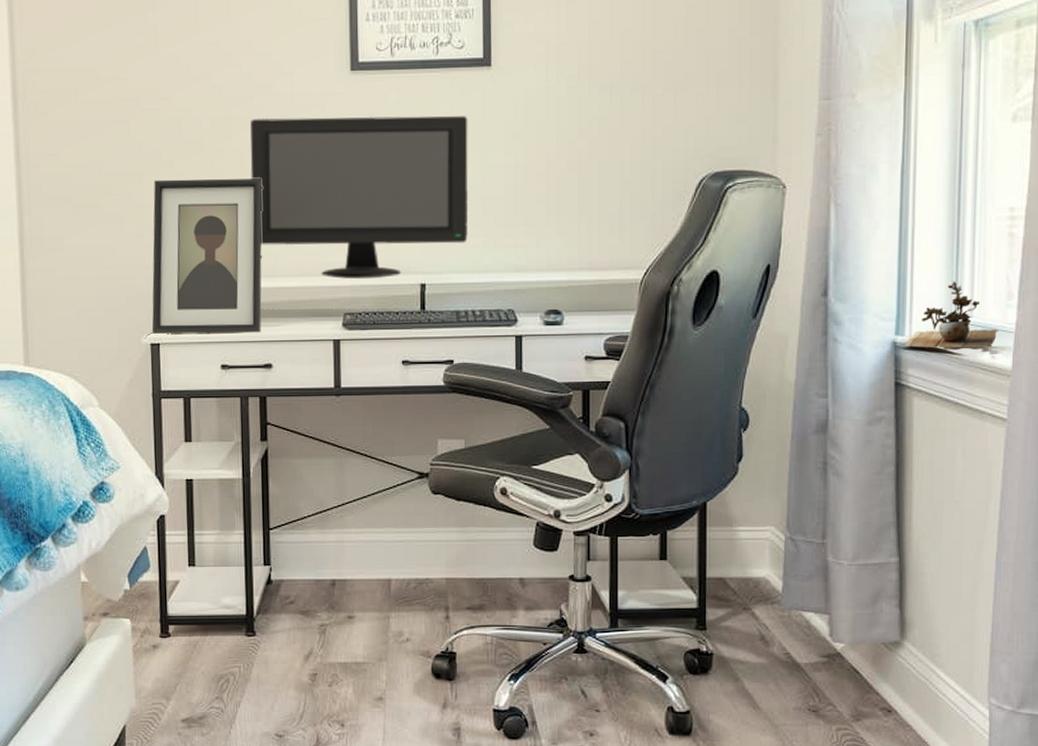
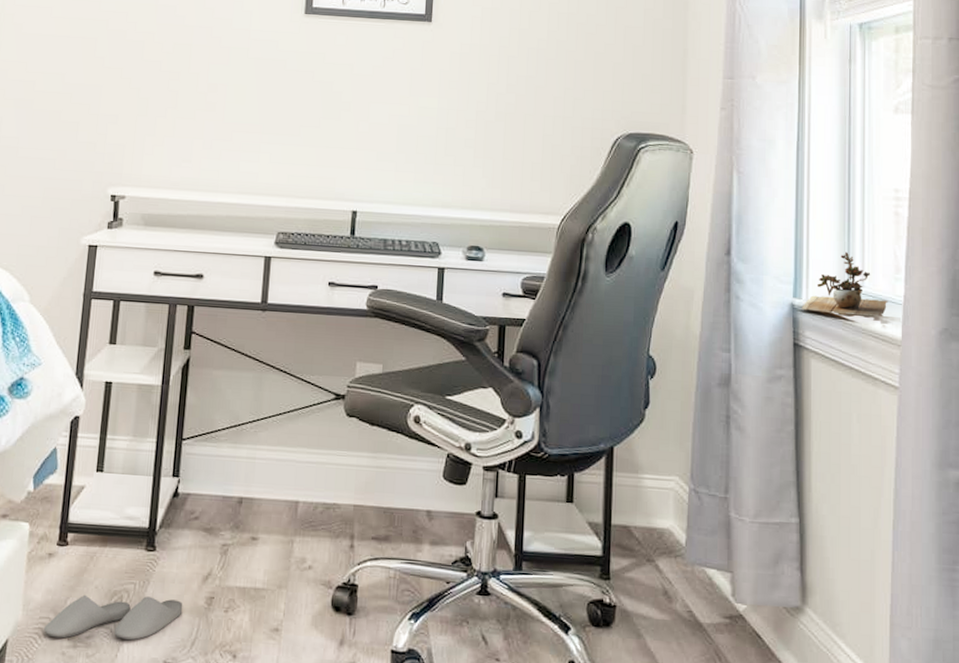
picture frame: present [151,178,263,334] -> none [91,93,214,244]
slippers: none [157,677,288,721] -> present [43,594,183,640]
computer monitor: present [250,116,469,280] -> none [203,47,408,202]

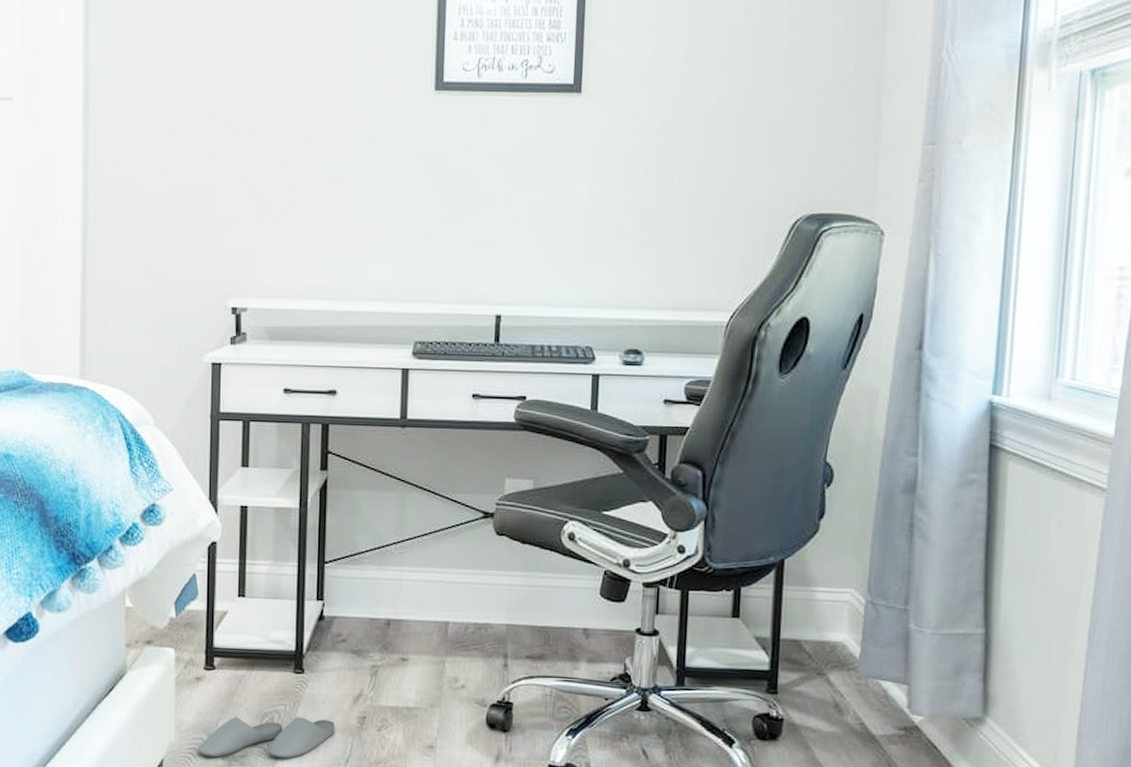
succulent plant: present [801,252,888,317] -> none [1001,341,1102,413]

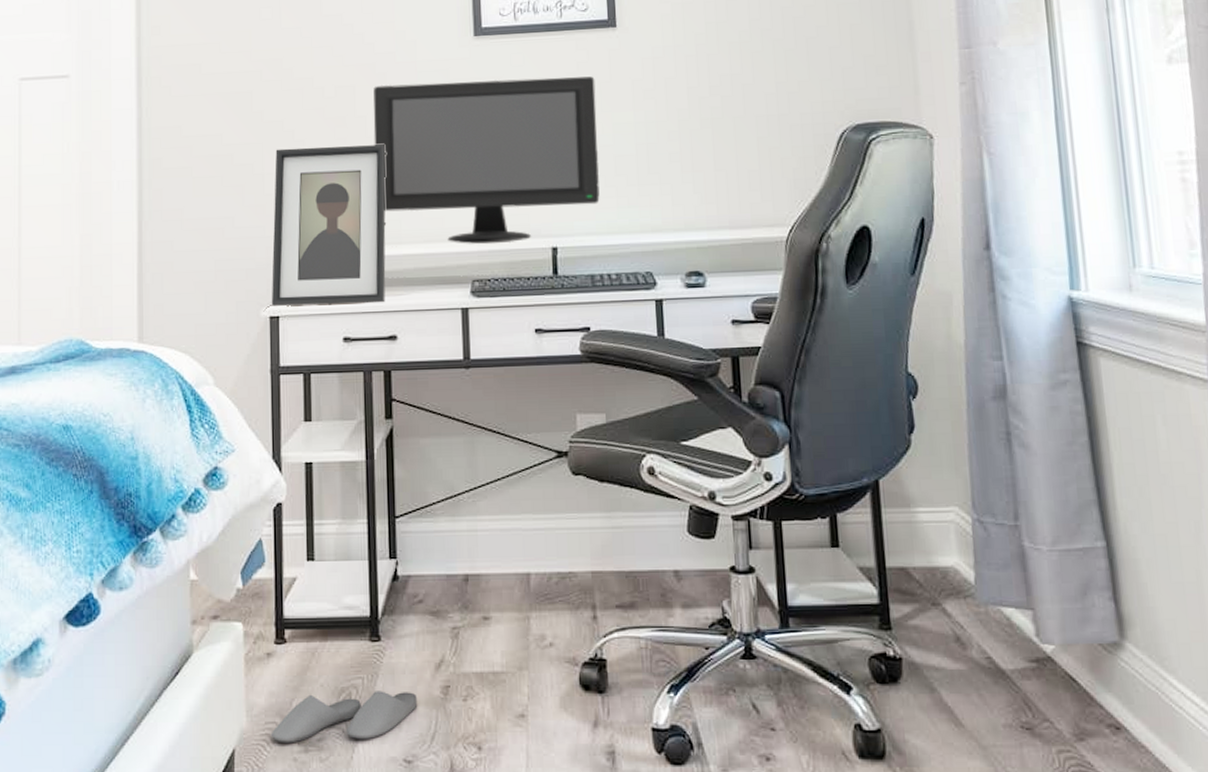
picture frame: none [213,193,337,358] -> present [271,144,387,306]
computer monitor: none [325,134,554,308] -> present [373,76,600,245]

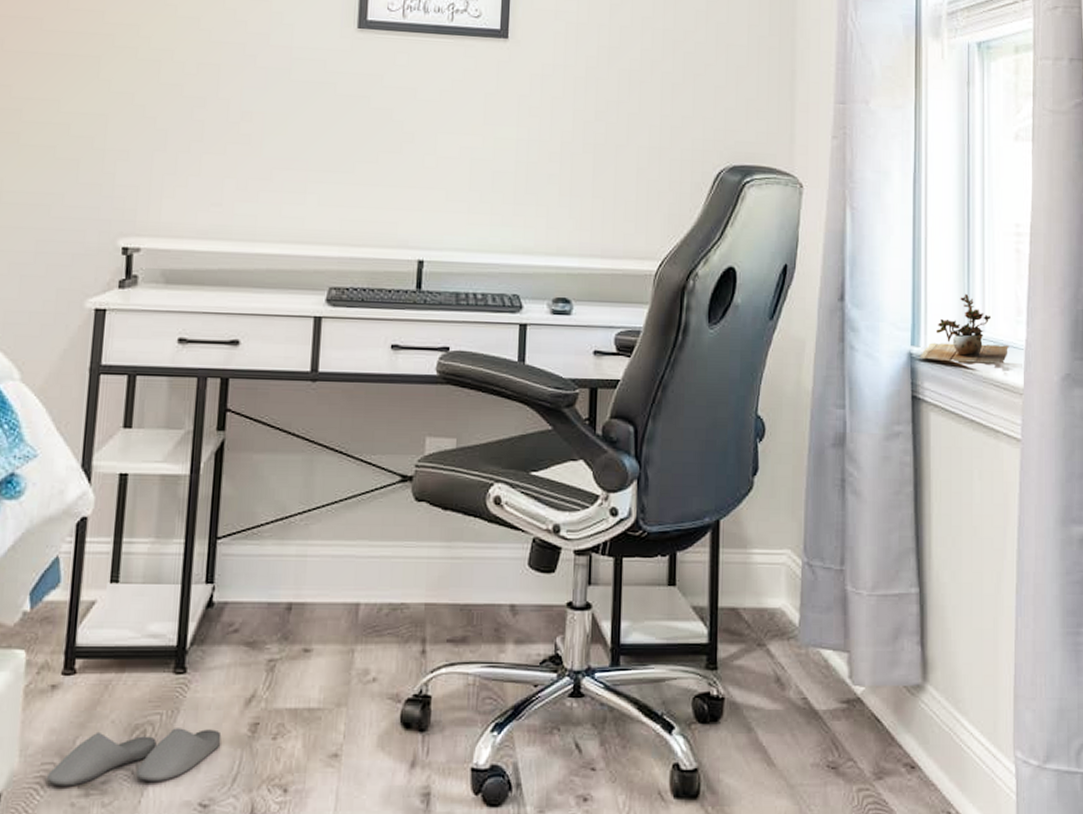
picture frame: present [271,144,387,306] -> none [98,124,248,304]
computer monitor: present [373,76,600,245] -> none [235,67,481,252]
succulent plant: none [1081,230,1185,304] -> present [920,293,1010,364]

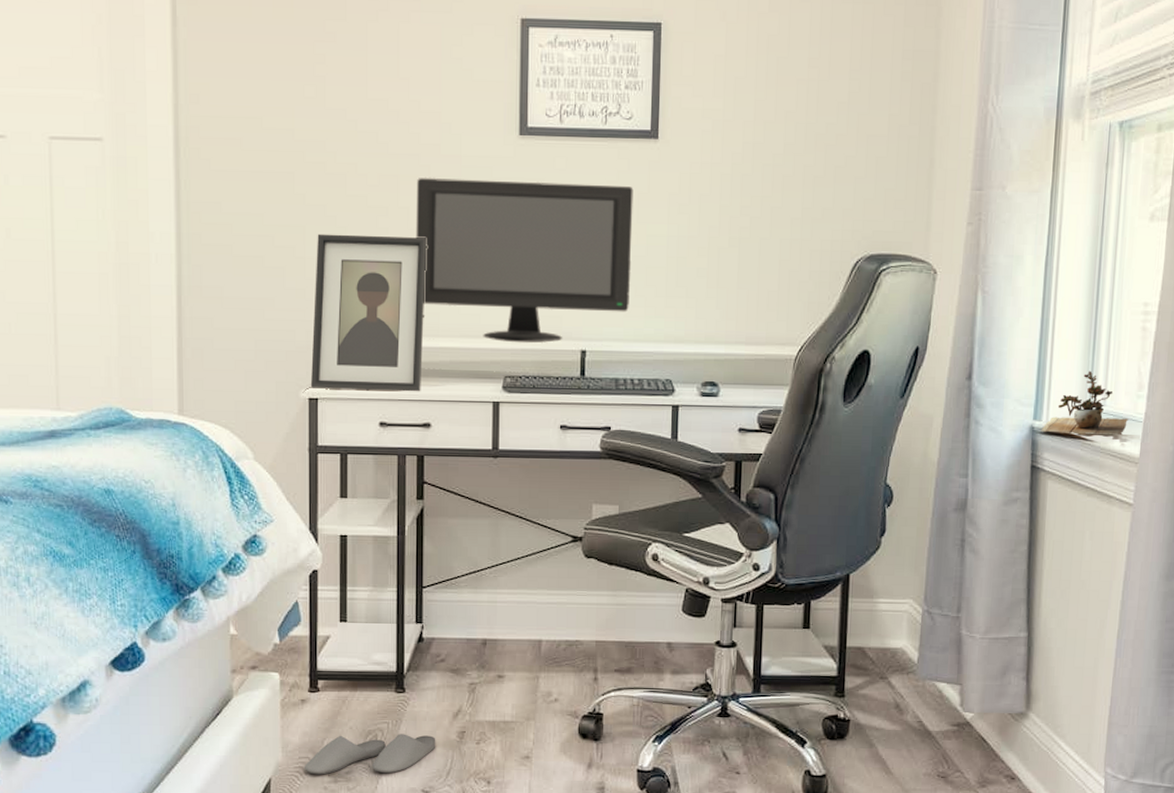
picture frame: none [98,124,248,304] -> present [310,234,427,392]
computer monitor: none [235,67,481,252] -> present [416,177,634,344]

